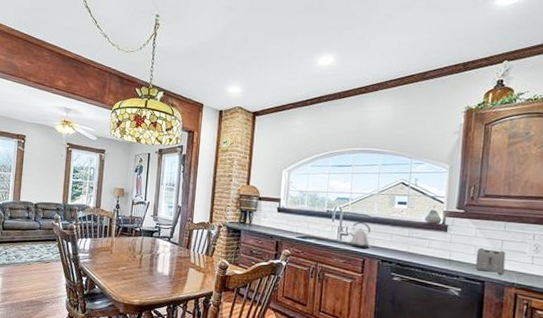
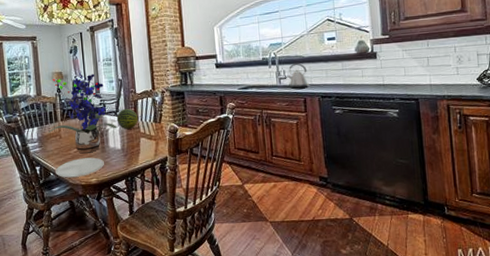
flower arrangement: none [100,190,168,274] -> present [48,70,117,154]
plate: none [100,276,150,296] -> present [55,157,105,178]
fruit: none [169,236,191,257] -> present [116,108,139,129]
toaster: present [475,247,506,275] -> none [406,67,434,91]

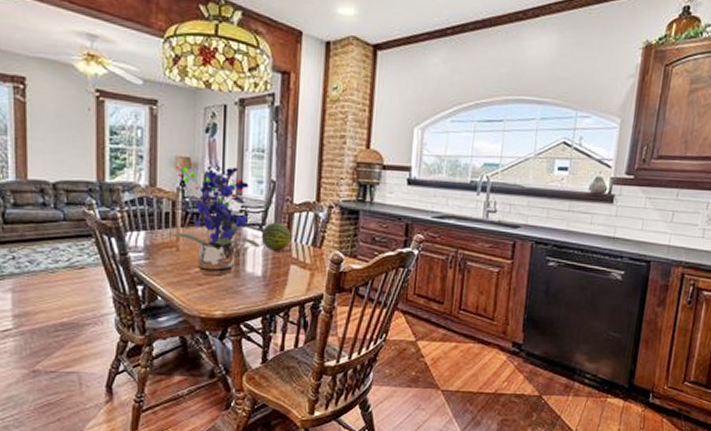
plate: present [55,157,105,178] -> none [165,281,237,307]
kettle: present [287,63,309,90] -> none [498,193,525,229]

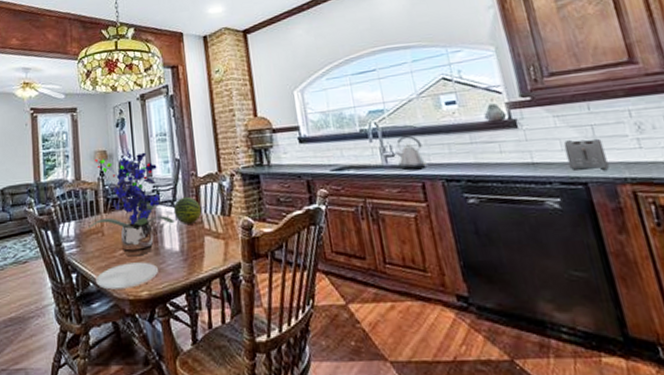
plate: none [165,281,237,307] -> present [96,262,159,290]
kettle: none [498,193,525,229] -> present [395,135,427,171]
toaster: none [642,221,676,253] -> present [563,138,609,171]

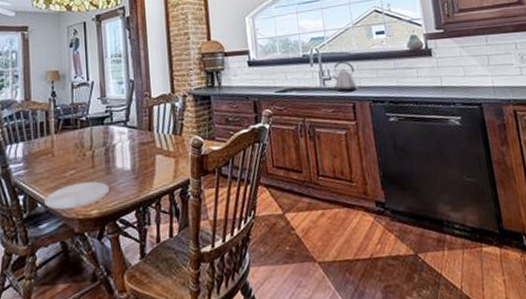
flower arrangement: present [87,148,175,257] -> none [36,69,127,177]
fruit: present [173,196,202,224] -> none [126,116,154,144]
toaster: present [563,138,609,171] -> none [466,66,498,94]

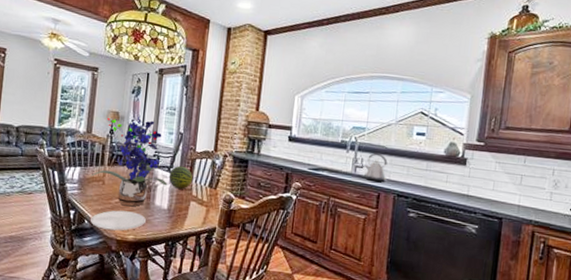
flower arrangement: none [36,69,127,177] -> present [90,114,168,207]
fruit: none [126,116,154,144] -> present [169,165,193,189]

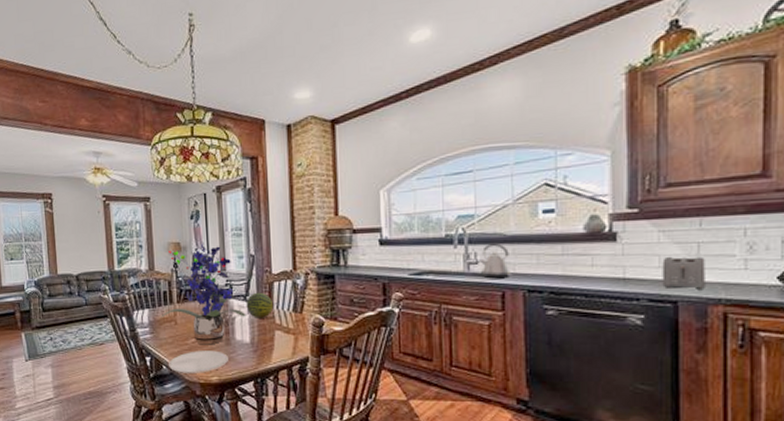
toaster: none [493,182,525,212] -> present [662,256,705,291]

